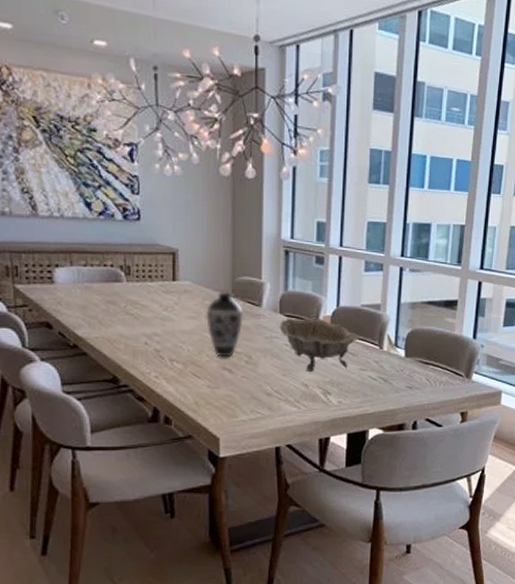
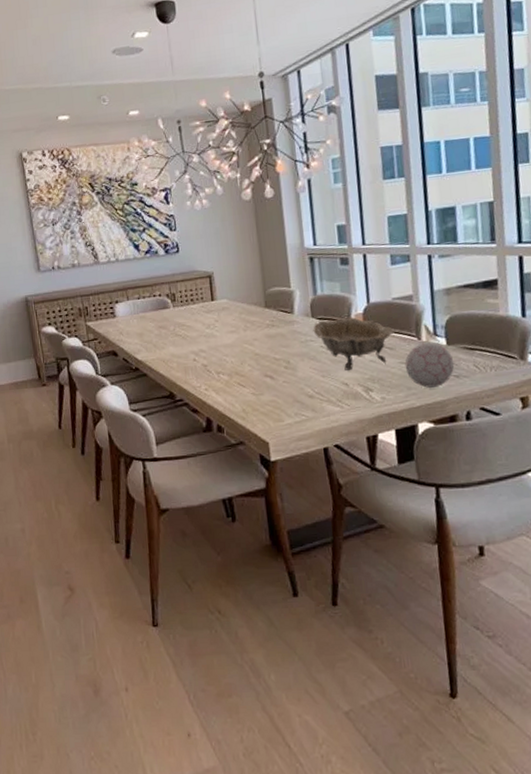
decorative vase: present [206,292,243,357] -> none [243,305,278,365]
decorative ball: none [364,352,409,396] -> present [404,342,455,388]

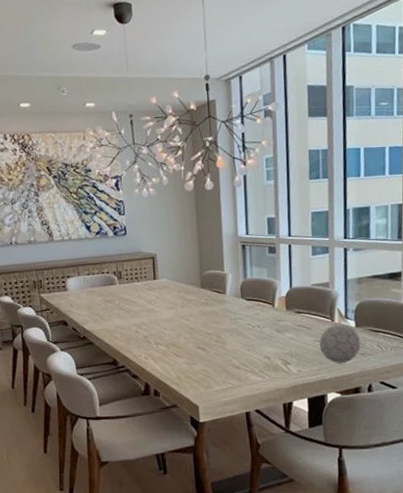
decorative bowl: present [313,317,394,372] -> none [242,299,312,347]

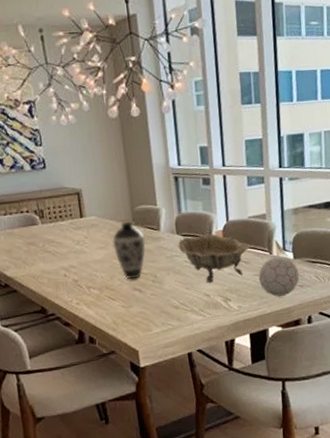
decorative vase: none [181,285,212,339] -> present [112,222,146,280]
decorative bowl: none [242,299,312,347] -> present [178,234,250,284]

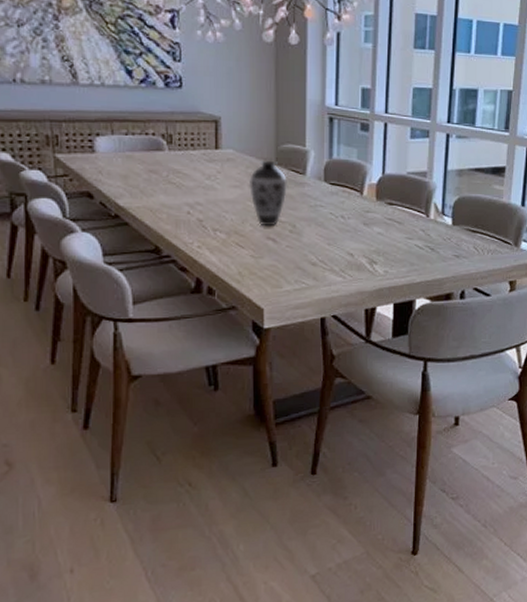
decorative bowl: present [178,234,250,284] -> none [324,186,405,242]
decorative ball: present [258,256,300,297] -> none [411,220,457,265]

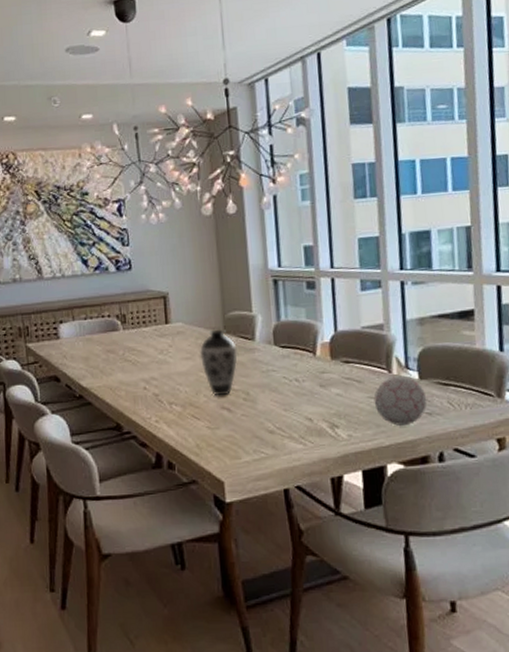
decorative ball: none [411,220,457,265] -> present [373,375,427,426]

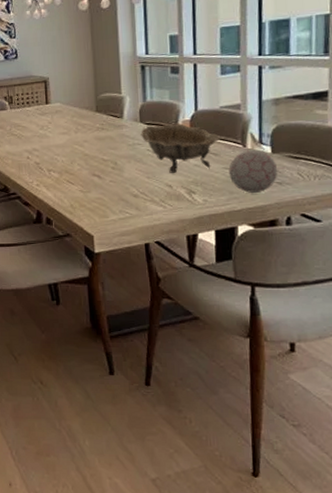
decorative vase: present [200,329,238,396] -> none [75,109,108,165]
decorative bowl: none [275,346,363,405] -> present [141,123,220,174]

